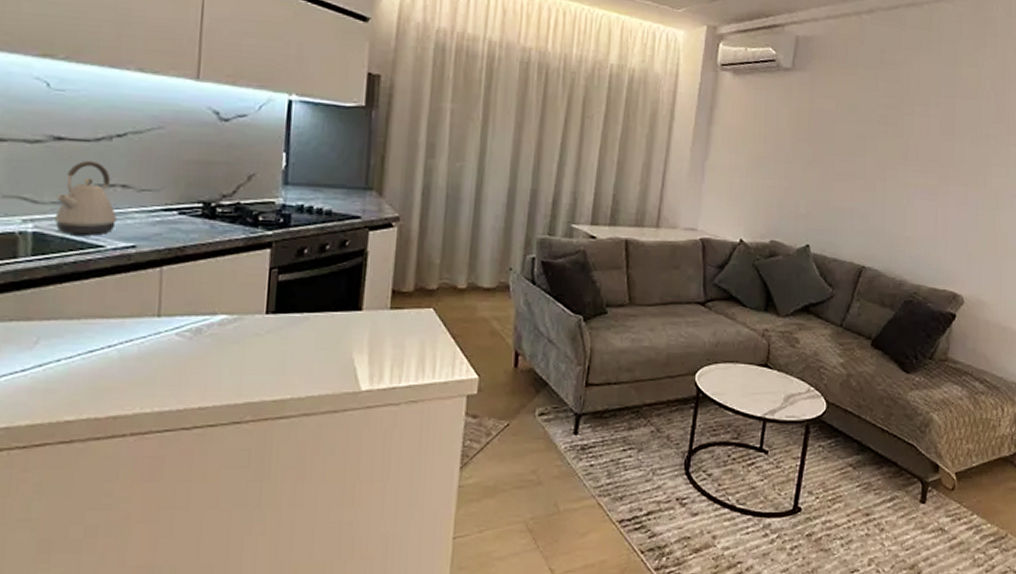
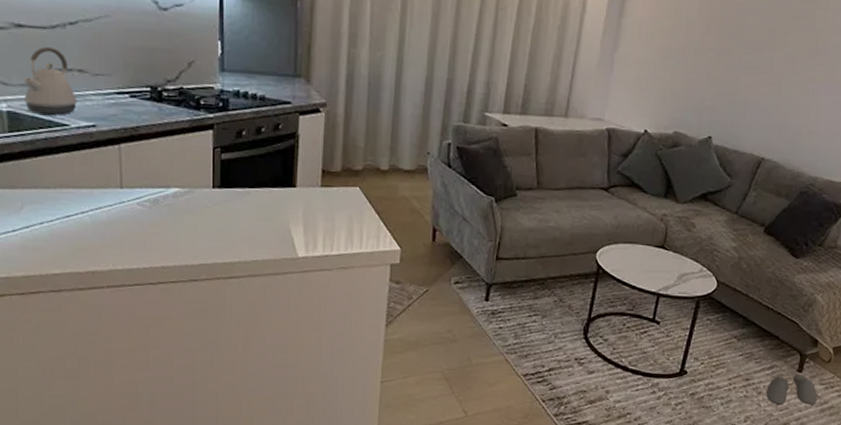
slippers: none [890,505,944,543] -> present [766,374,817,405]

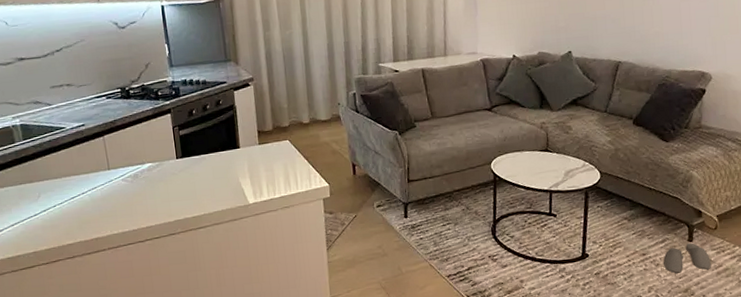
kettle: present [24,46,78,115] -> none [29,70,70,123]

